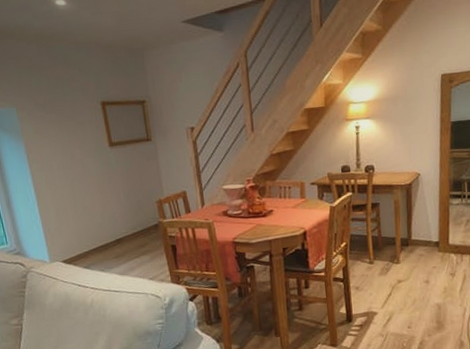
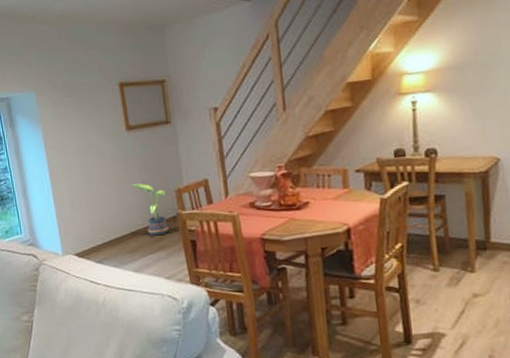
potted plant: none [115,195,152,243] -> present [131,183,169,236]

